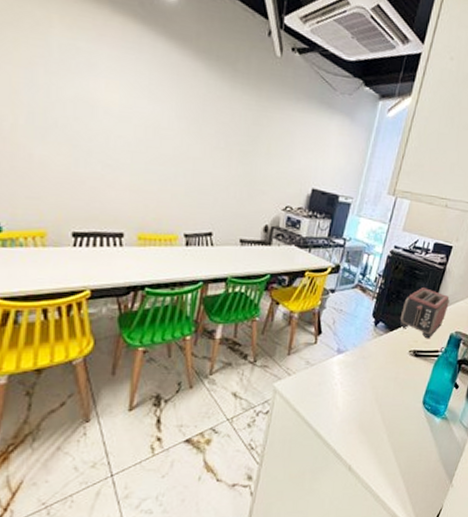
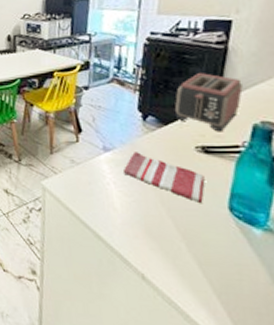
dish towel: none [351,354,411,400] -> present [124,152,205,204]

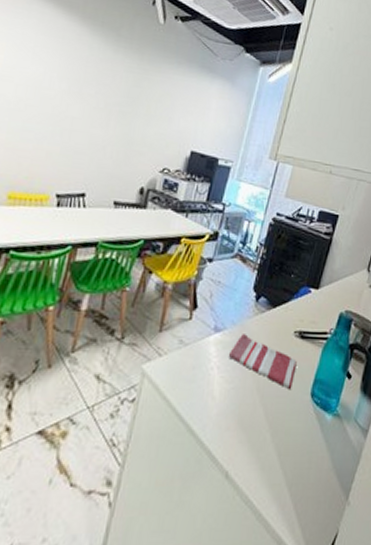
toaster: present [174,73,243,132] -> none [283,259,338,318]

